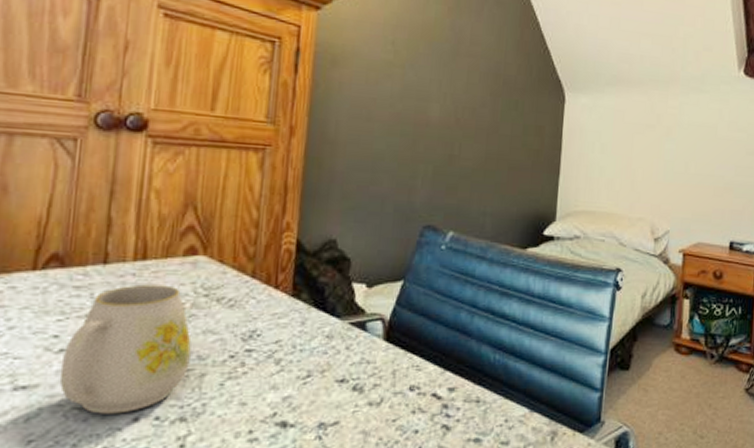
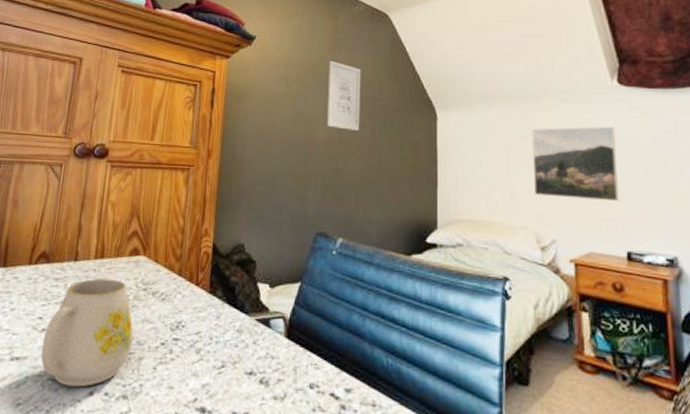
wall art: none [442,23,485,111] -> present [327,60,361,131]
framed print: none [654,117,736,194] -> present [532,126,619,202]

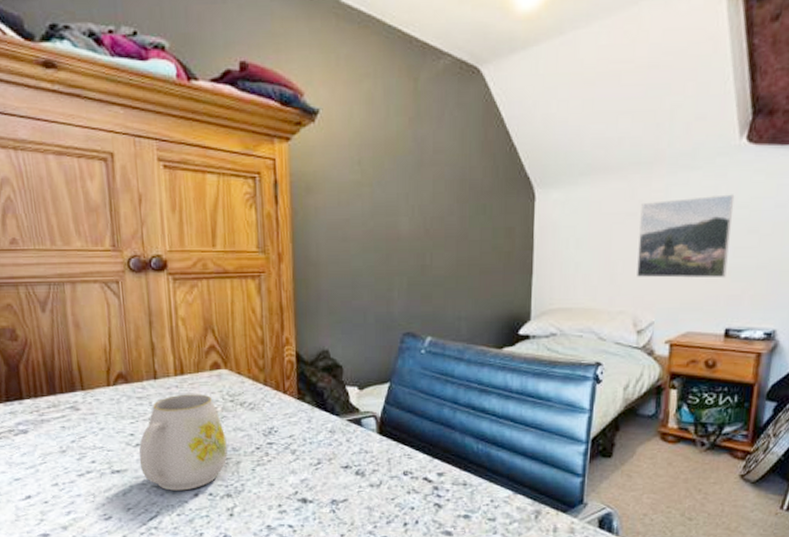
wall art: present [327,60,361,131] -> none [410,134,448,219]

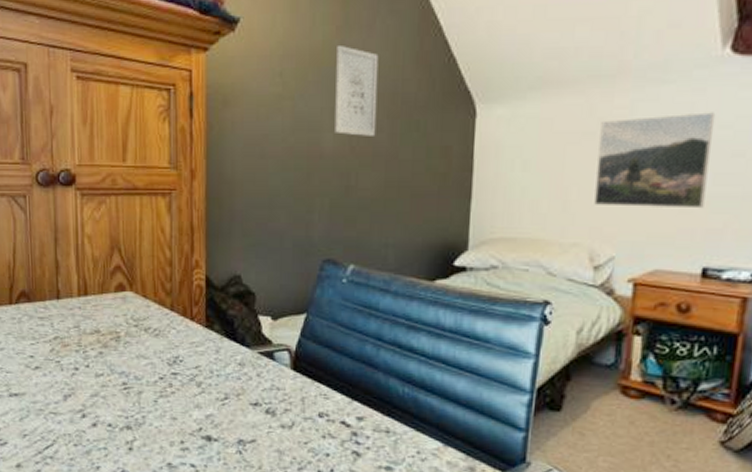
mug: present [138,394,228,491] -> none [37,316,129,420]
wall art: none [410,134,448,219] -> present [335,44,379,136]

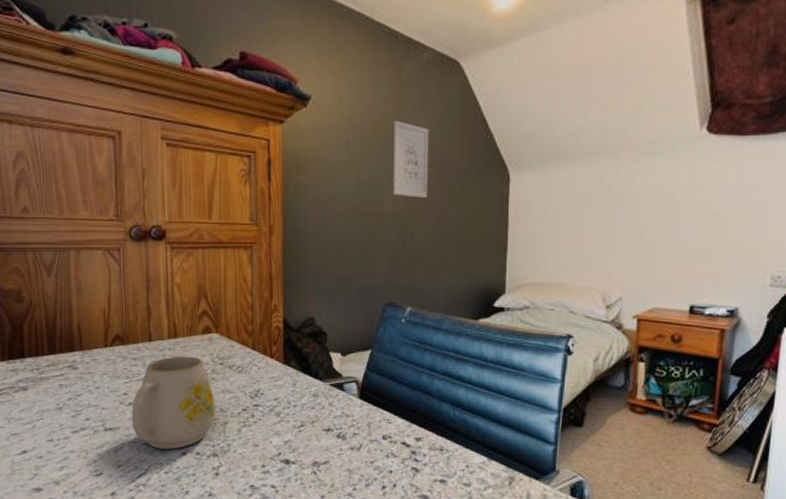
mug: none [37,316,129,420] -> present [131,356,215,449]
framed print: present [594,112,716,209] -> none [605,180,697,258]

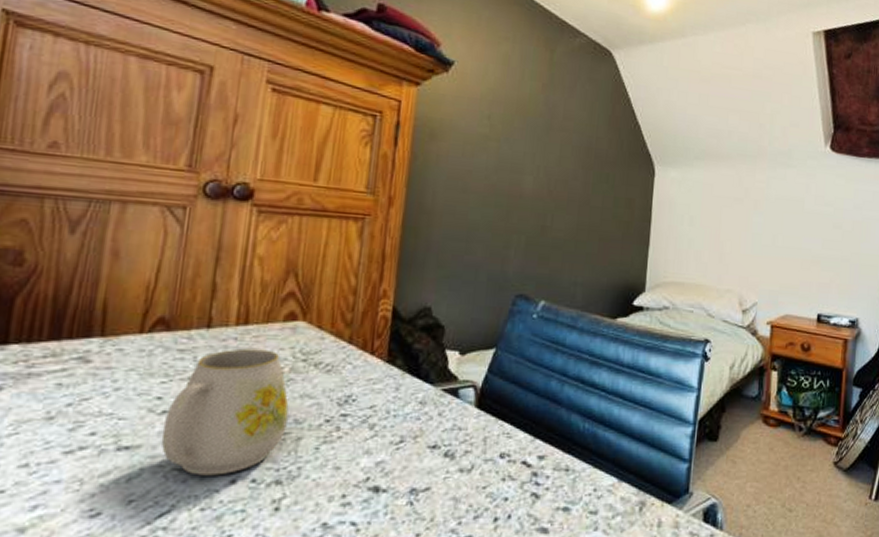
wall art: present [393,120,429,198] -> none [535,99,577,183]

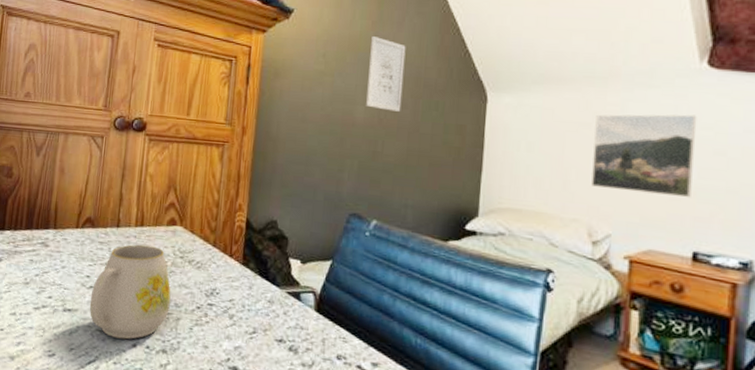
wall art: none [535,99,577,183] -> present [366,35,406,112]
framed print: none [742,190,822,267] -> present [591,114,697,198]

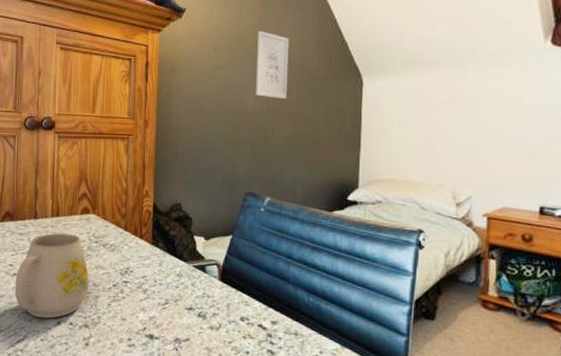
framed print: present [591,114,697,198] -> none [455,88,543,161]

